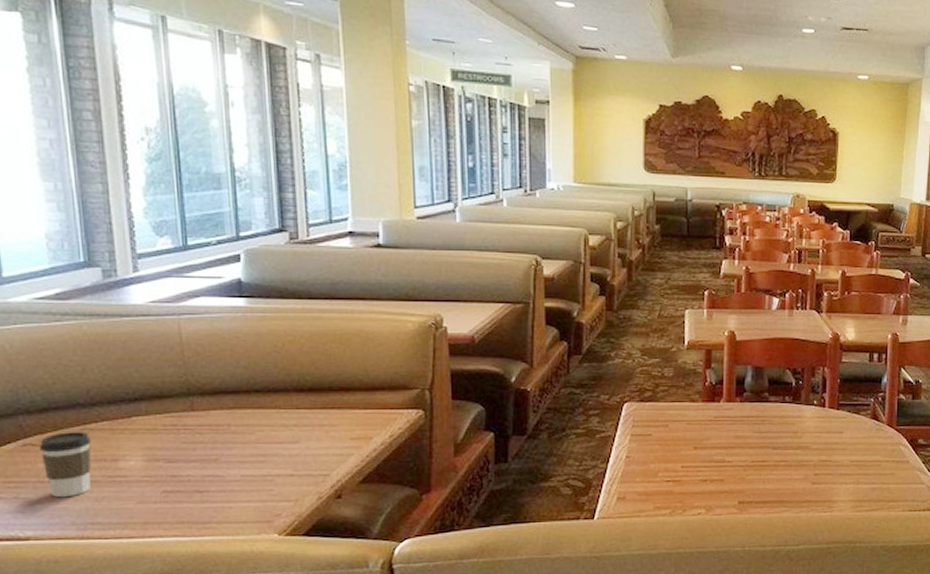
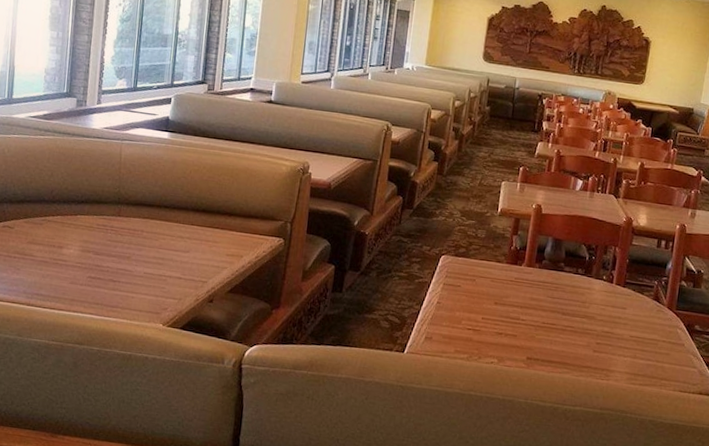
coffee cup: present [38,432,92,498] -> none [12,220,48,271]

